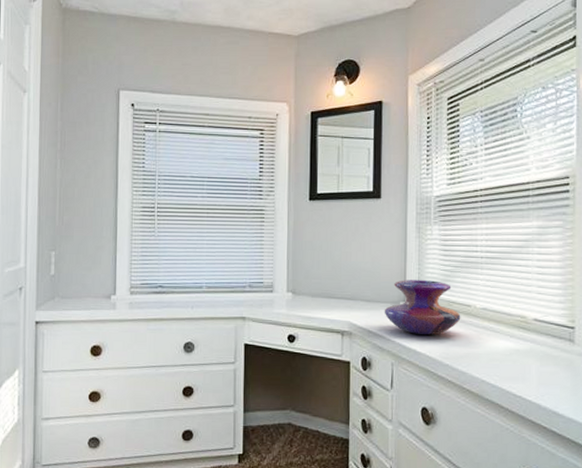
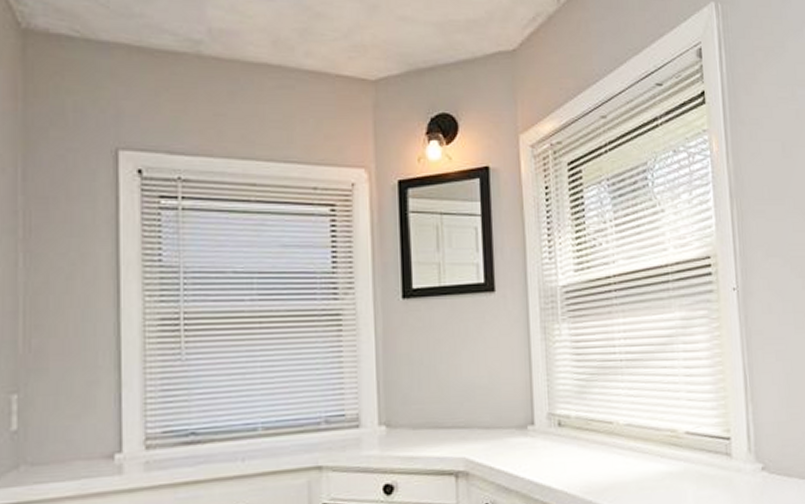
decorative vase: present [384,280,461,336] -> none [508,394,602,467]

